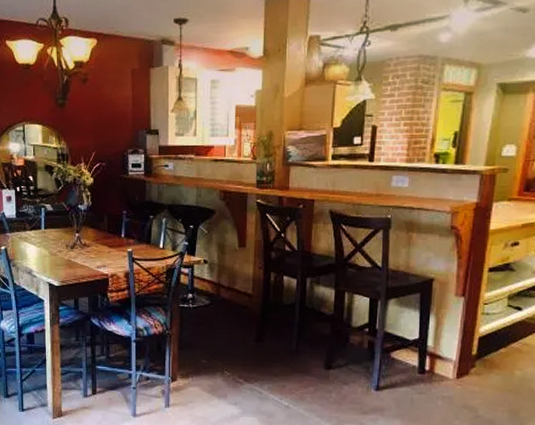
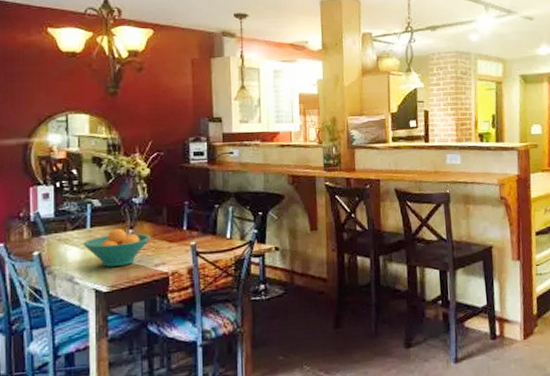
fruit bowl: none [39,232,93,266] -> present [83,229,150,268]

